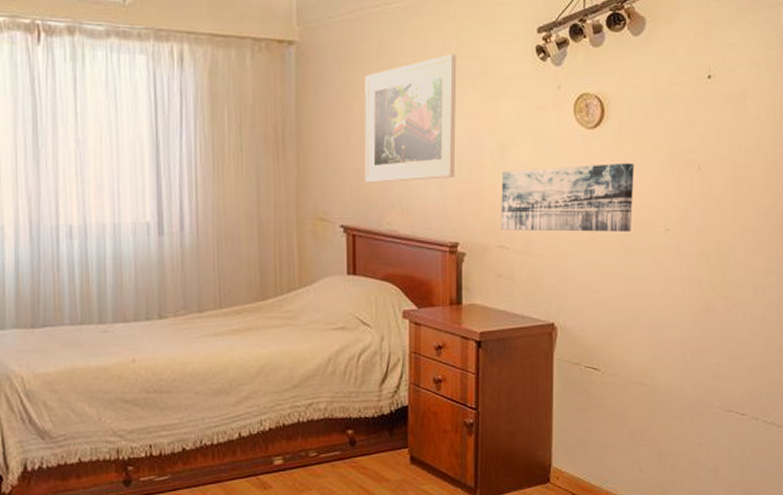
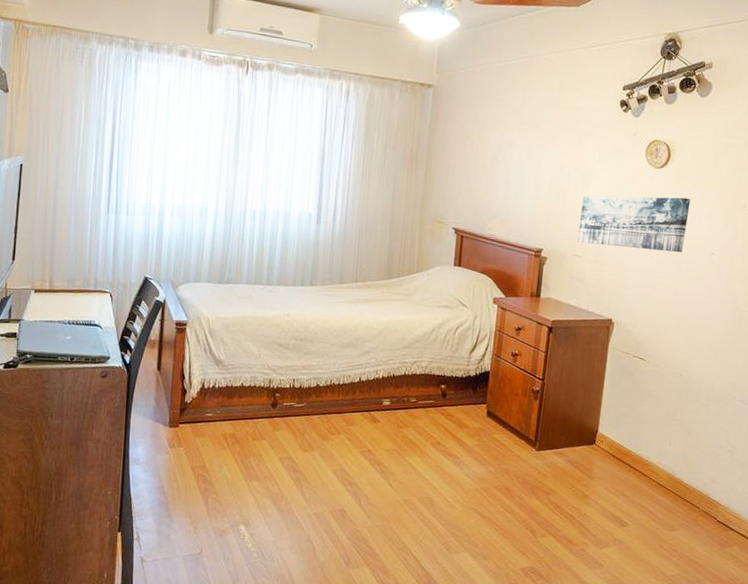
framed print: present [364,54,457,183] -> none [475,102,557,199]

